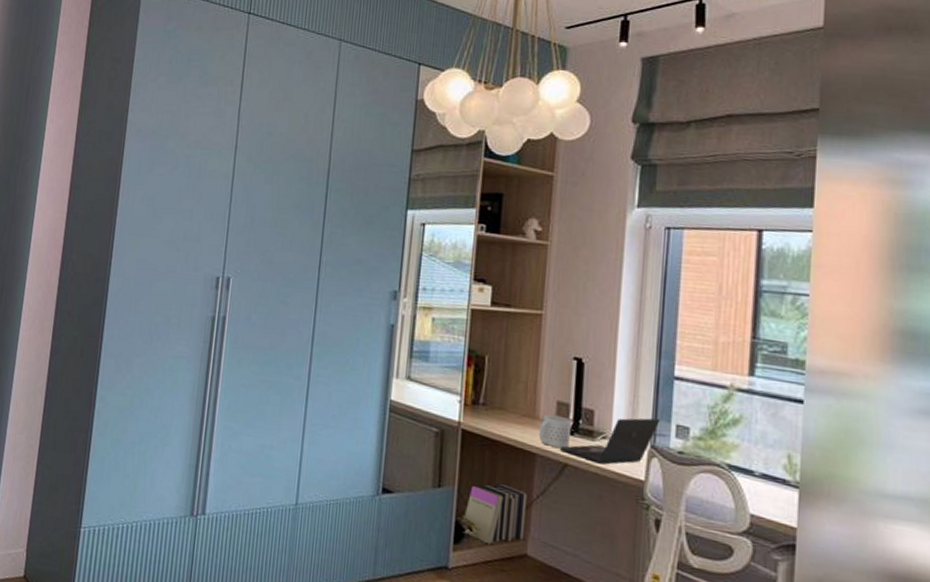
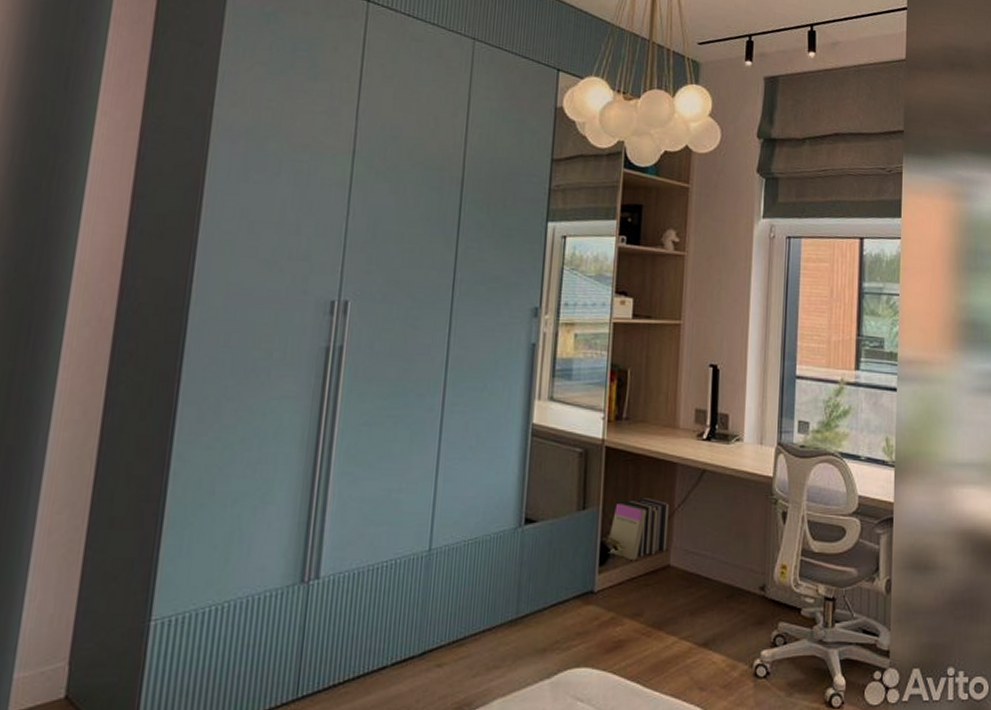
mug: present [538,414,572,448] -> none [678,422,709,454]
laptop: present [559,417,660,464] -> none [698,416,785,466]

